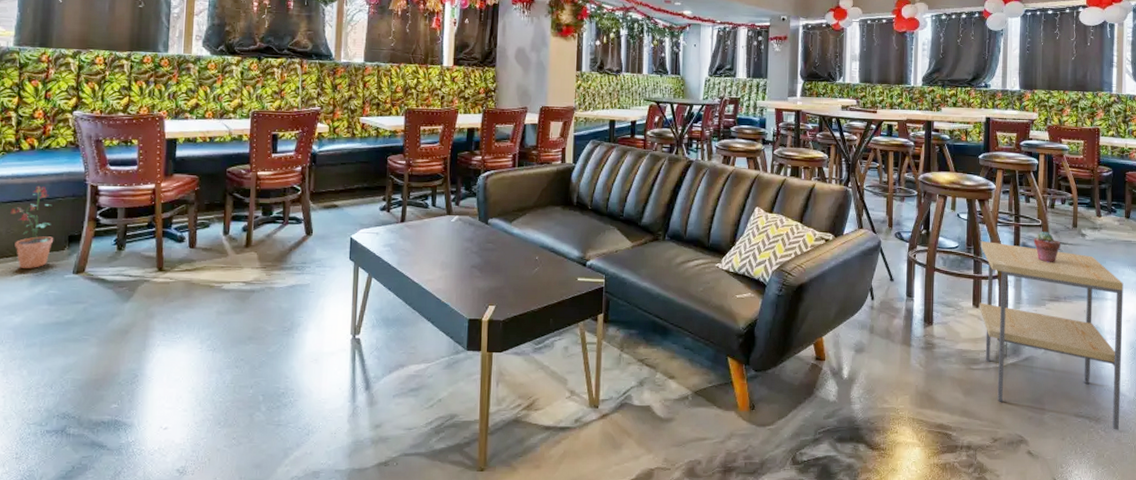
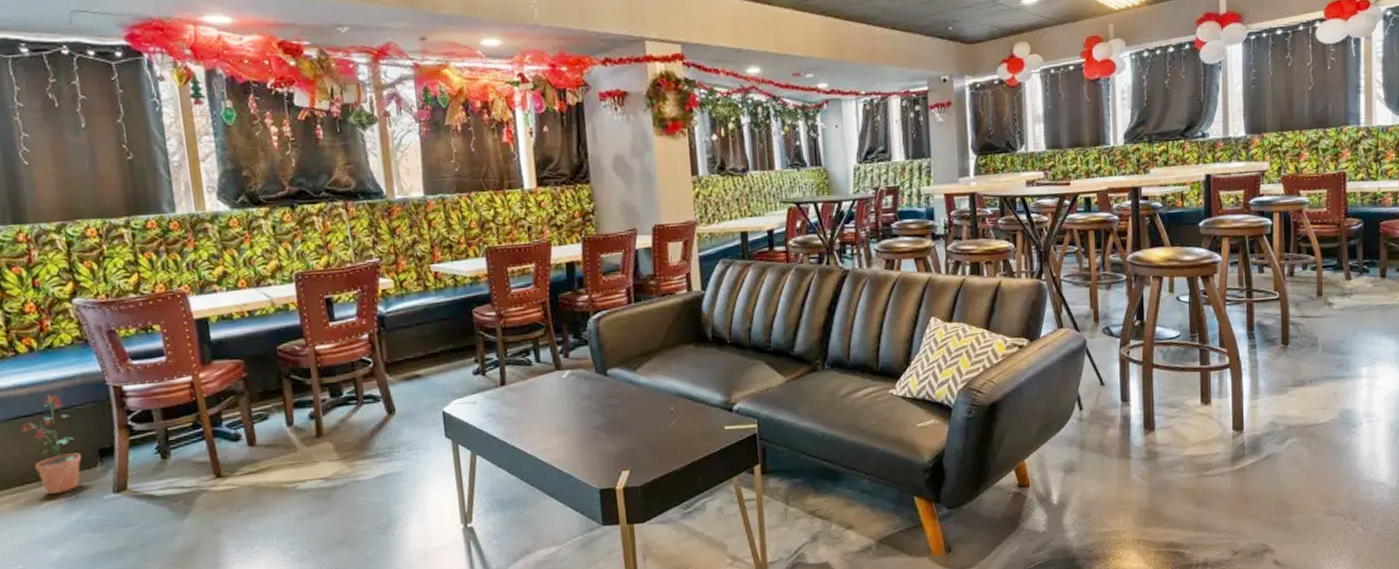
side table: present [979,240,1124,430] -> none [1206,324,1381,525]
potted succulent: present [1033,232,1061,263] -> none [1270,305,1304,343]

